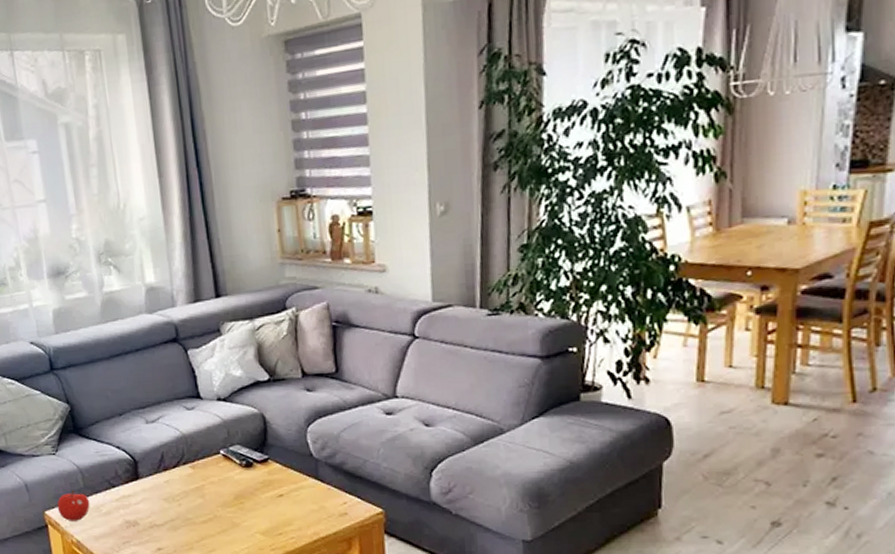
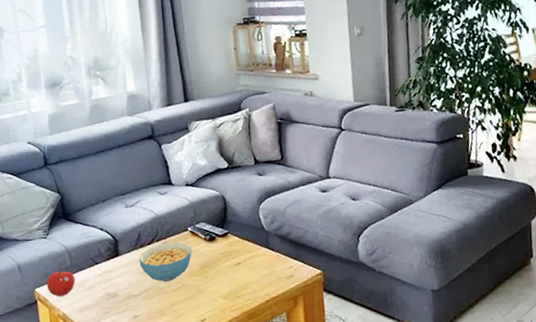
cereal bowl: none [162,466,225,511] -> present [139,242,192,282]

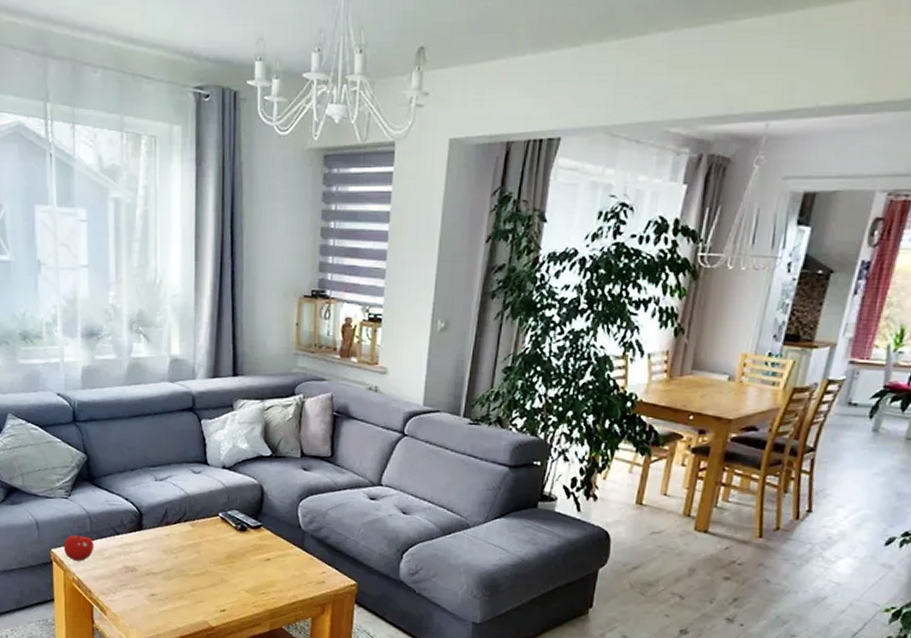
cereal bowl: present [139,242,192,282] -> none [163,524,220,565]

